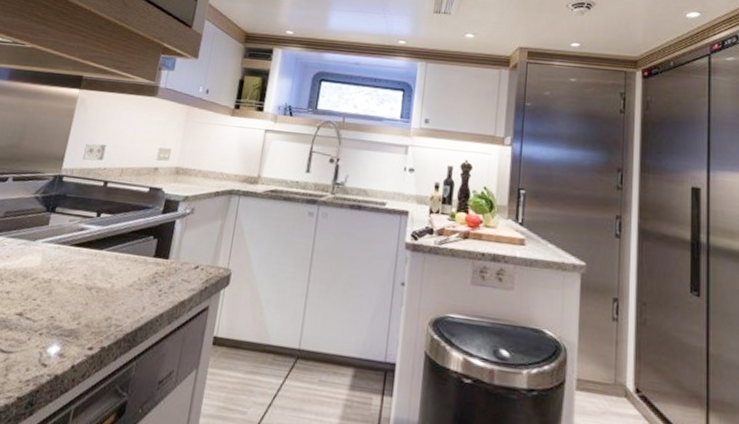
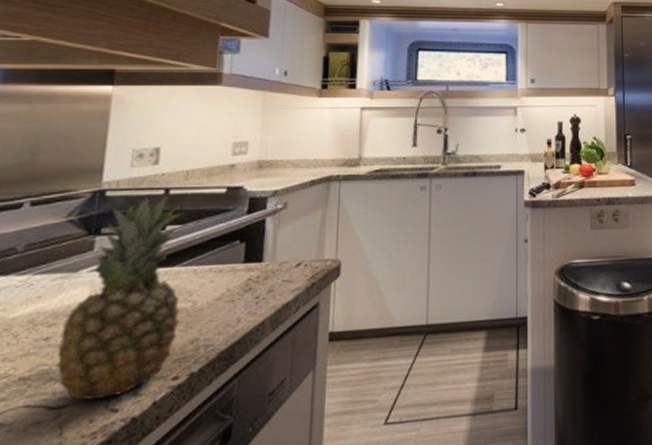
fruit: none [10,186,115,354] -> present [55,197,184,402]

